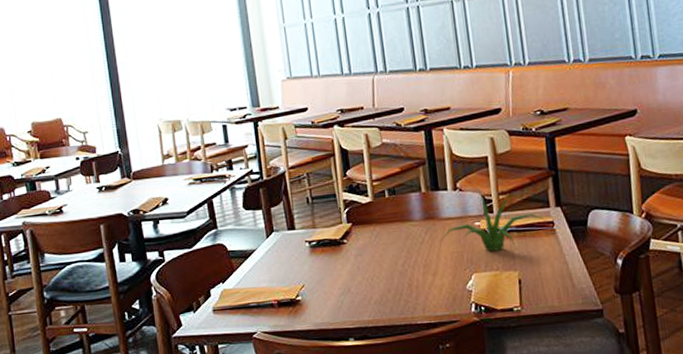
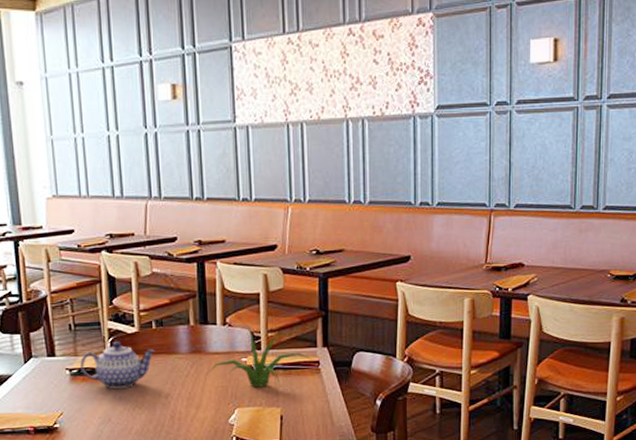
teapot: none [318,212,390,259] -> present [80,341,155,389]

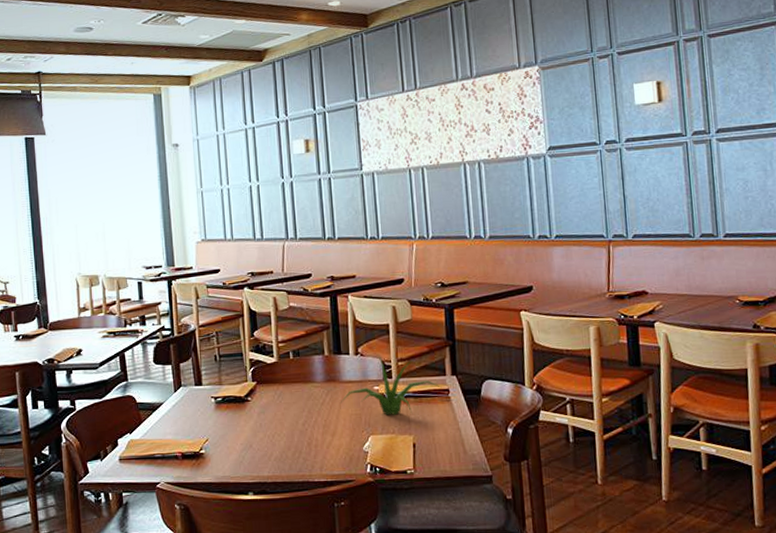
teapot: present [80,341,155,389] -> none [224,371,293,416]

